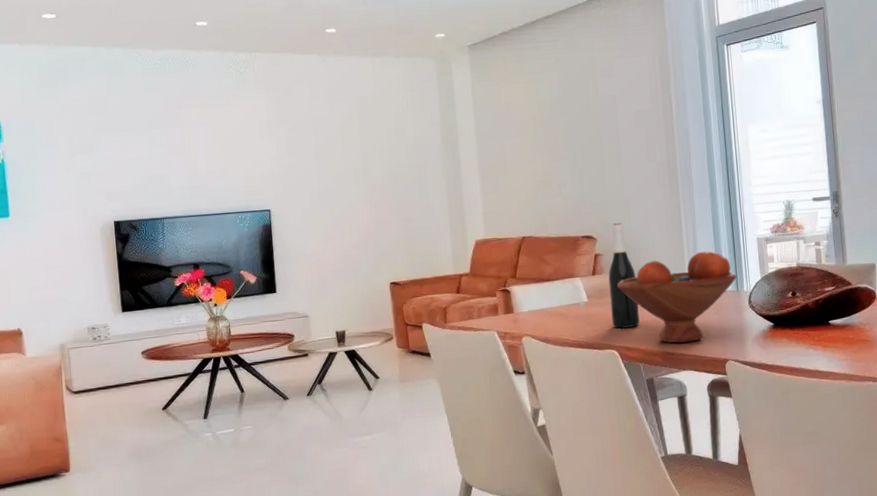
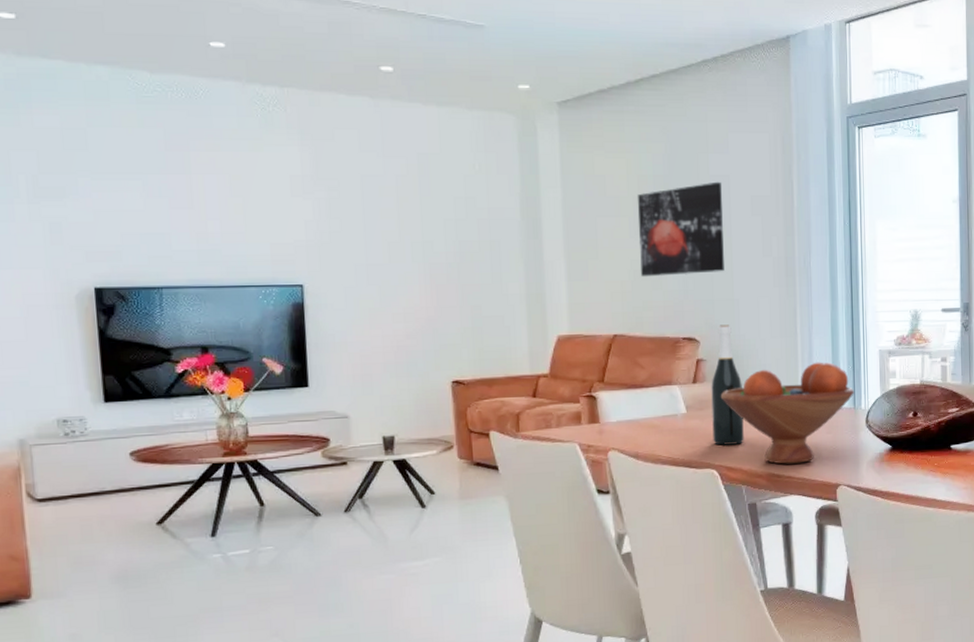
wall art: none [537,100,615,187] -> present [637,181,724,277]

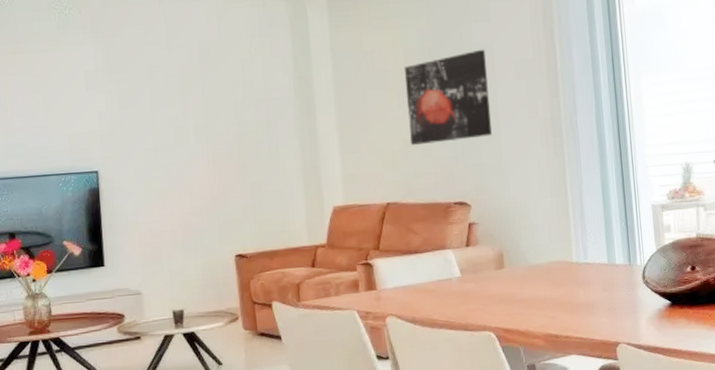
wine bottle: present [711,324,744,446] -> none [484,187,520,308]
fruit bowl: present [720,362,854,464] -> none [494,219,629,324]

